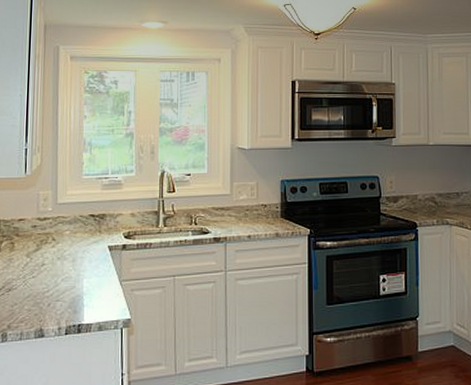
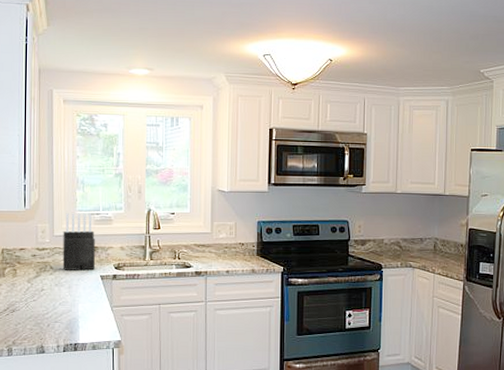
knife block: none [66,177,103,242] -> present [62,213,95,271]

